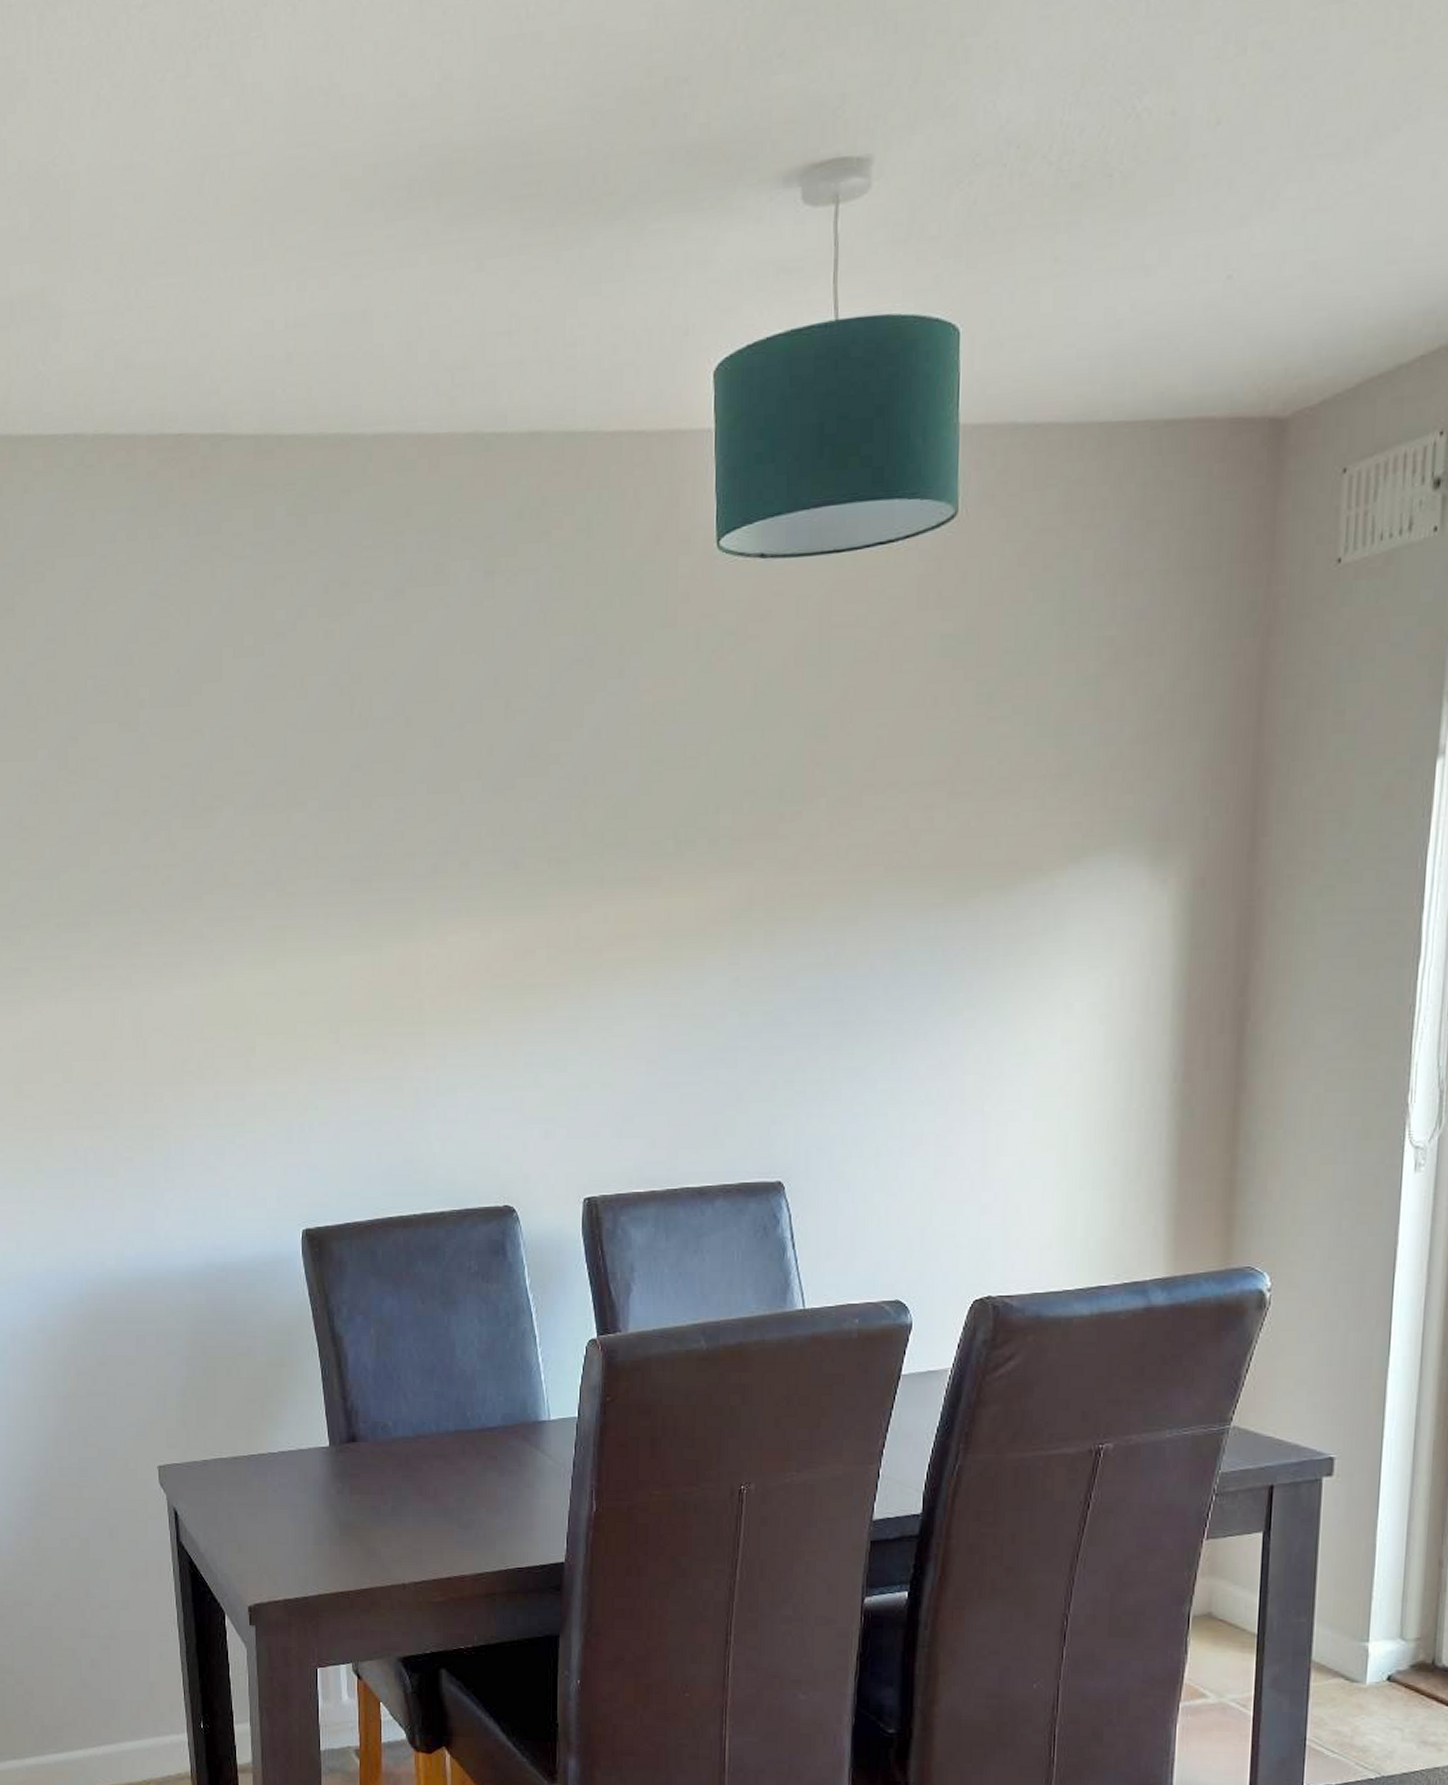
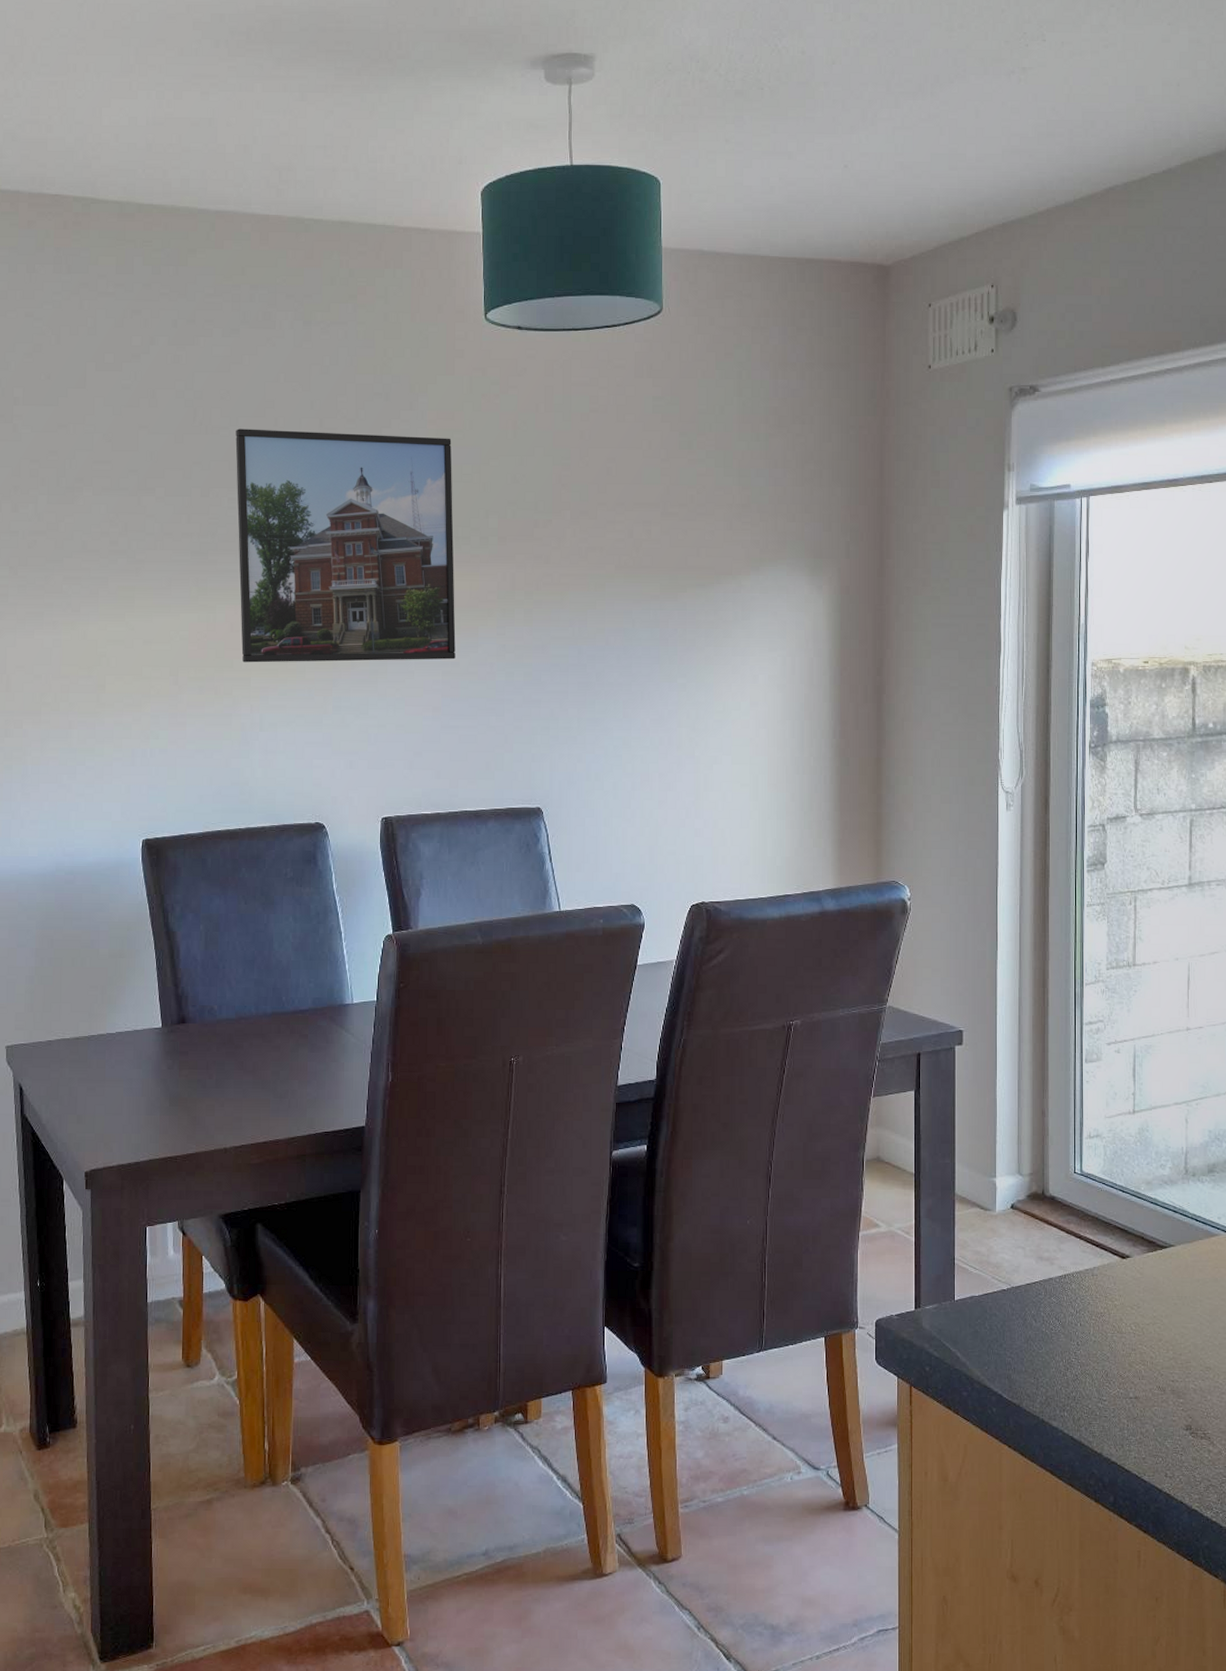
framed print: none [402,711,676,1013] -> present [235,428,456,663]

